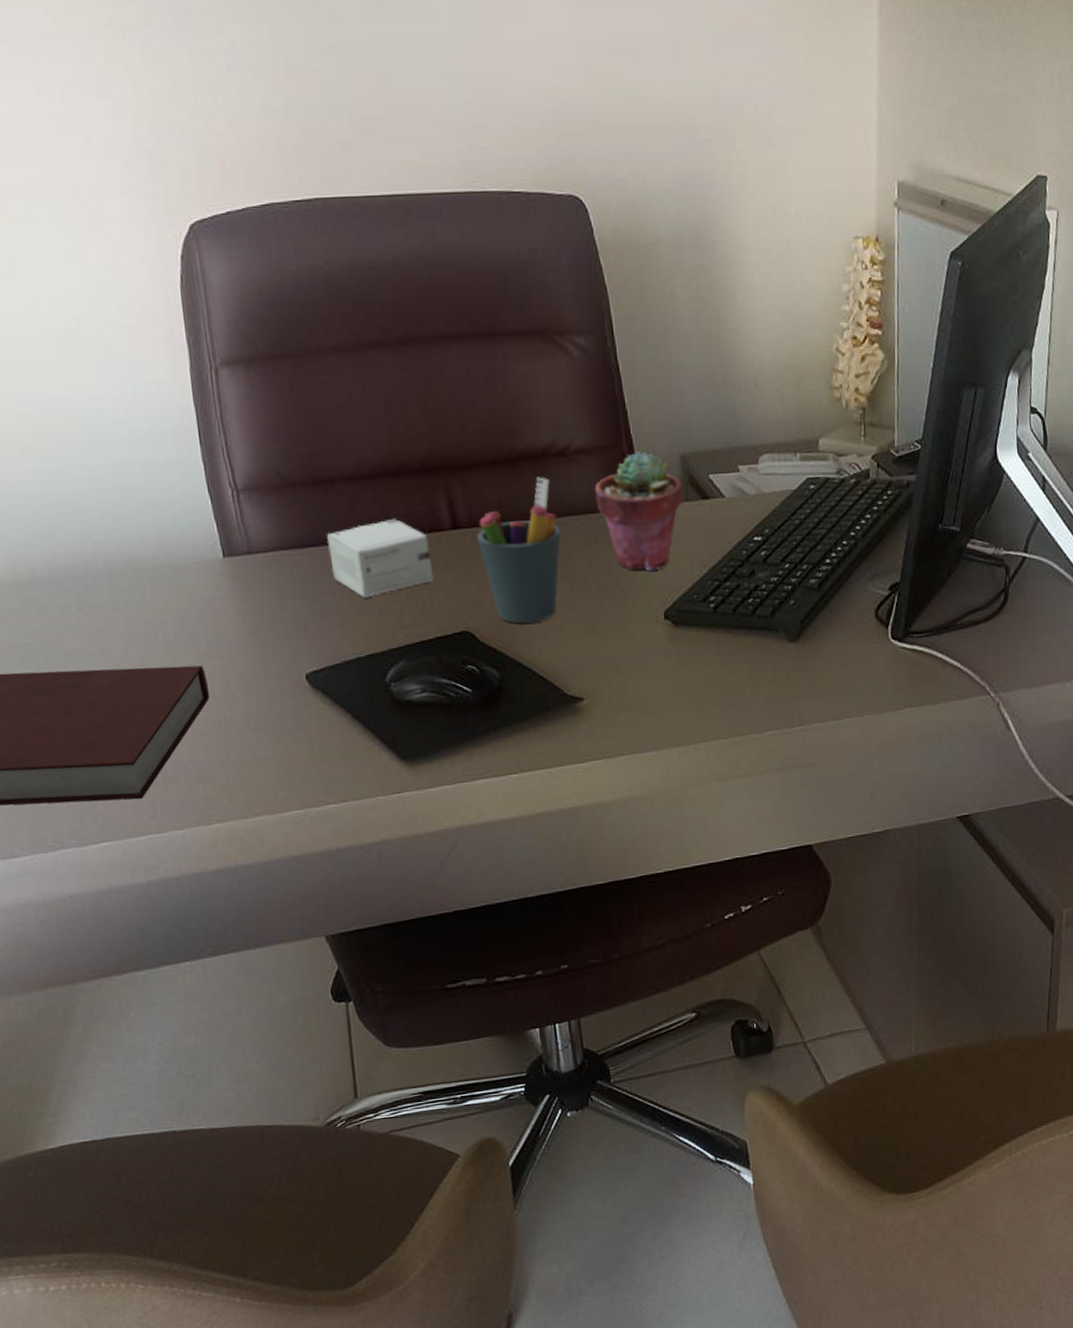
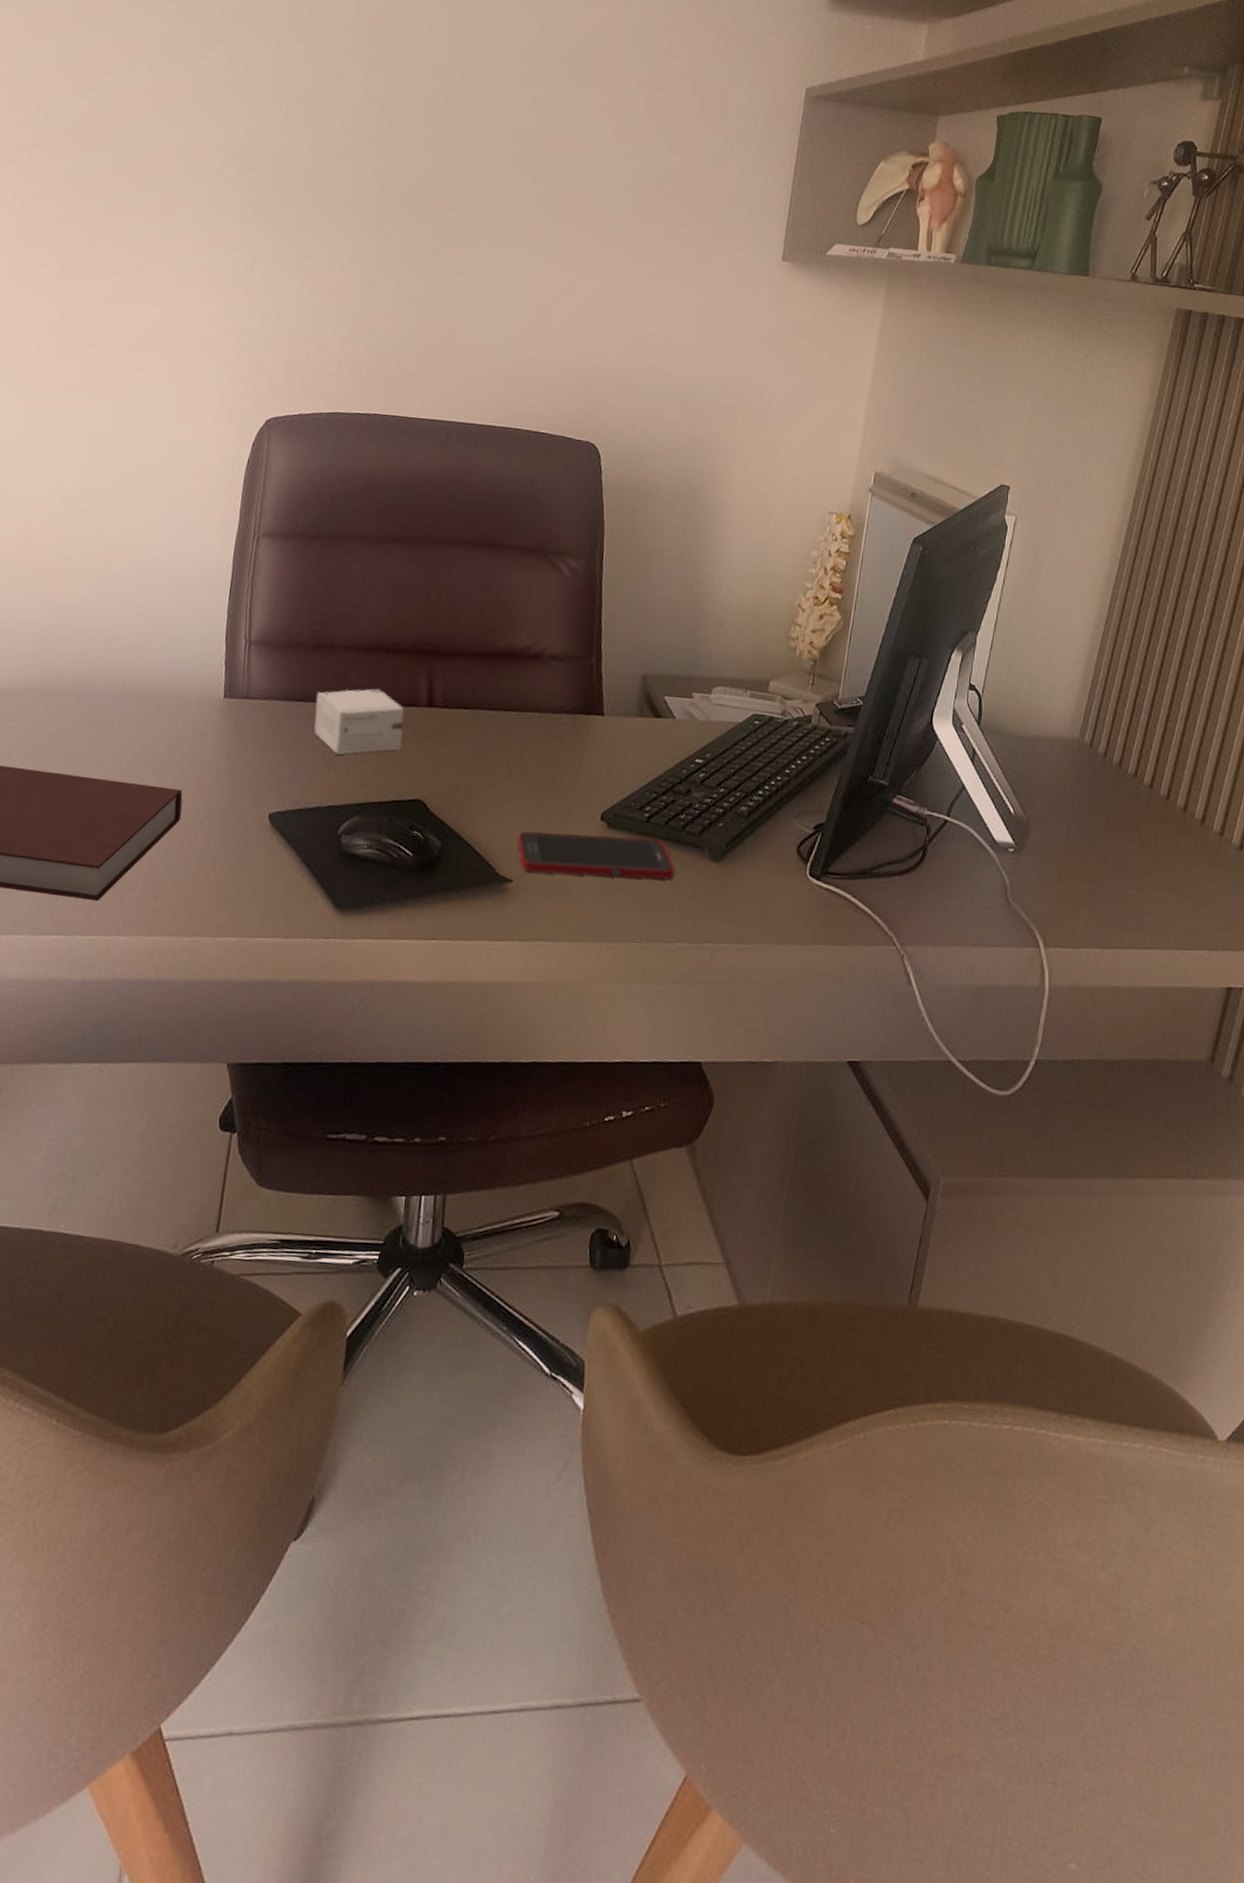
pen holder: present [477,476,561,624] -> none [447,673,523,803]
cell phone: none [580,629,752,687] -> present [517,831,675,880]
potted succulent: present [594,451,683,571] -> none [559,665,639,774]

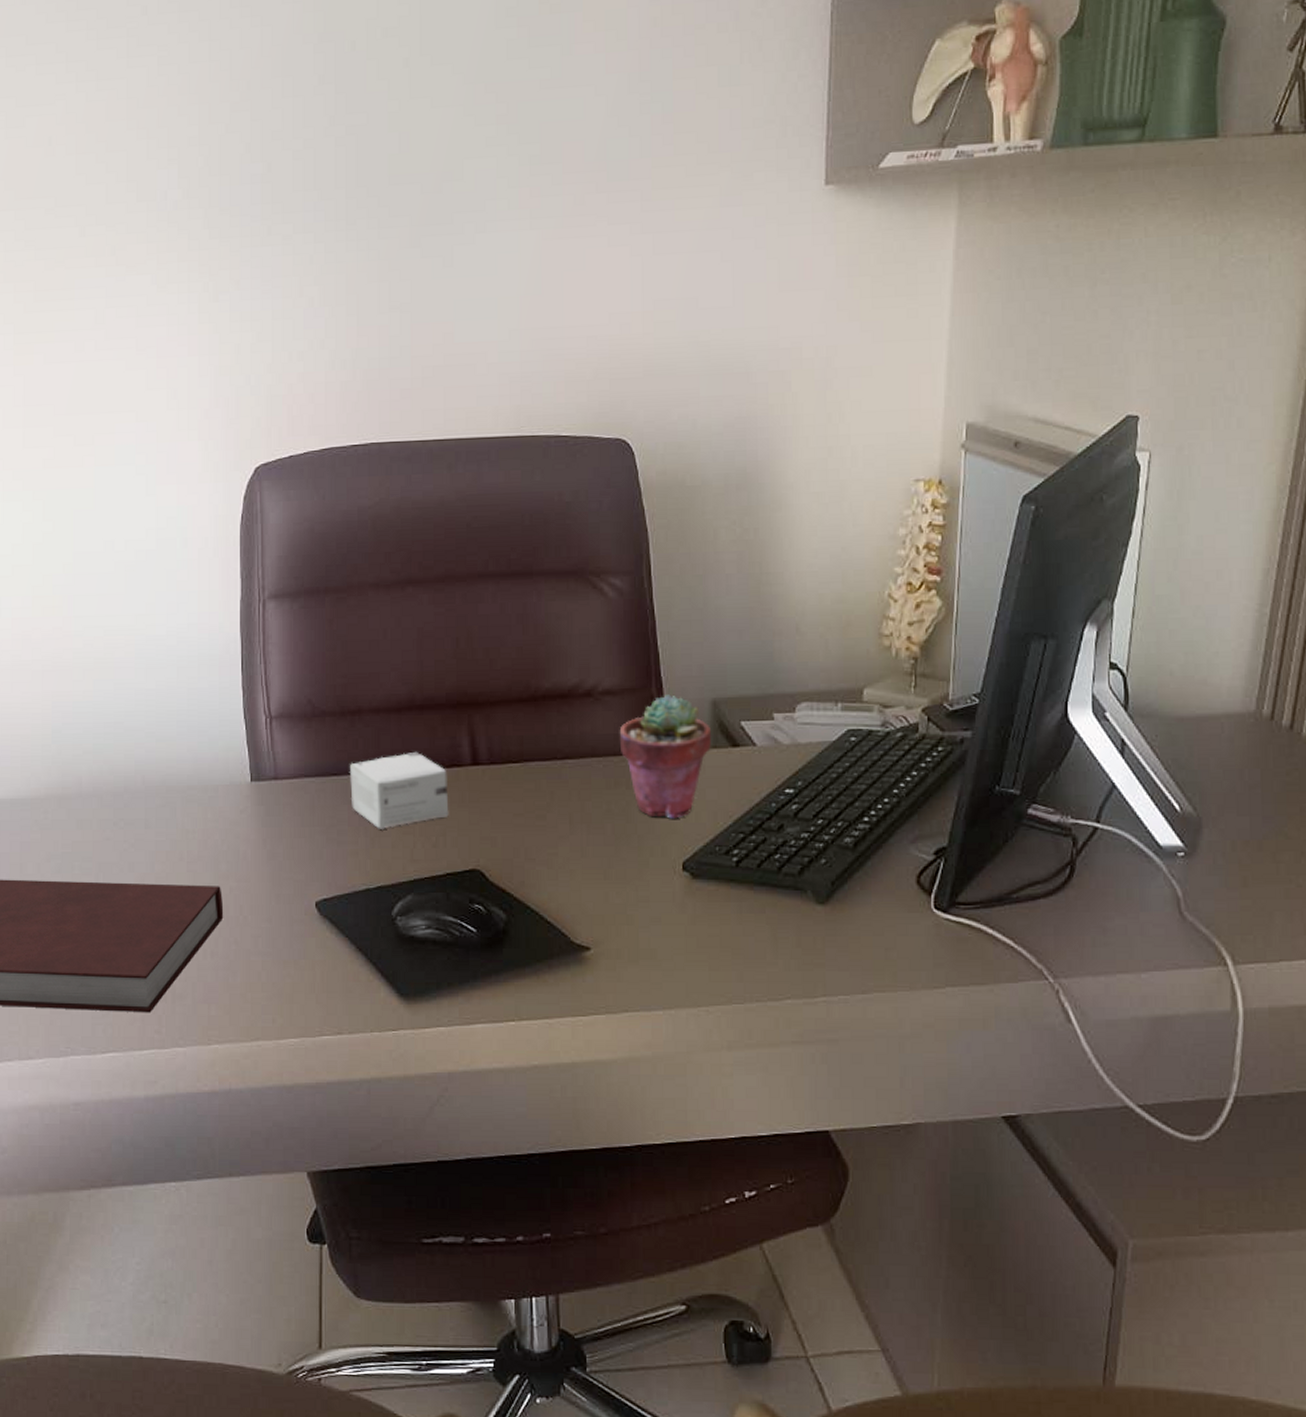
cell phone: present [517,831,675,880] -> none [591,885,775,937]
potted succulent: none [559,665,639,774] -> present [619,694,712,819]

